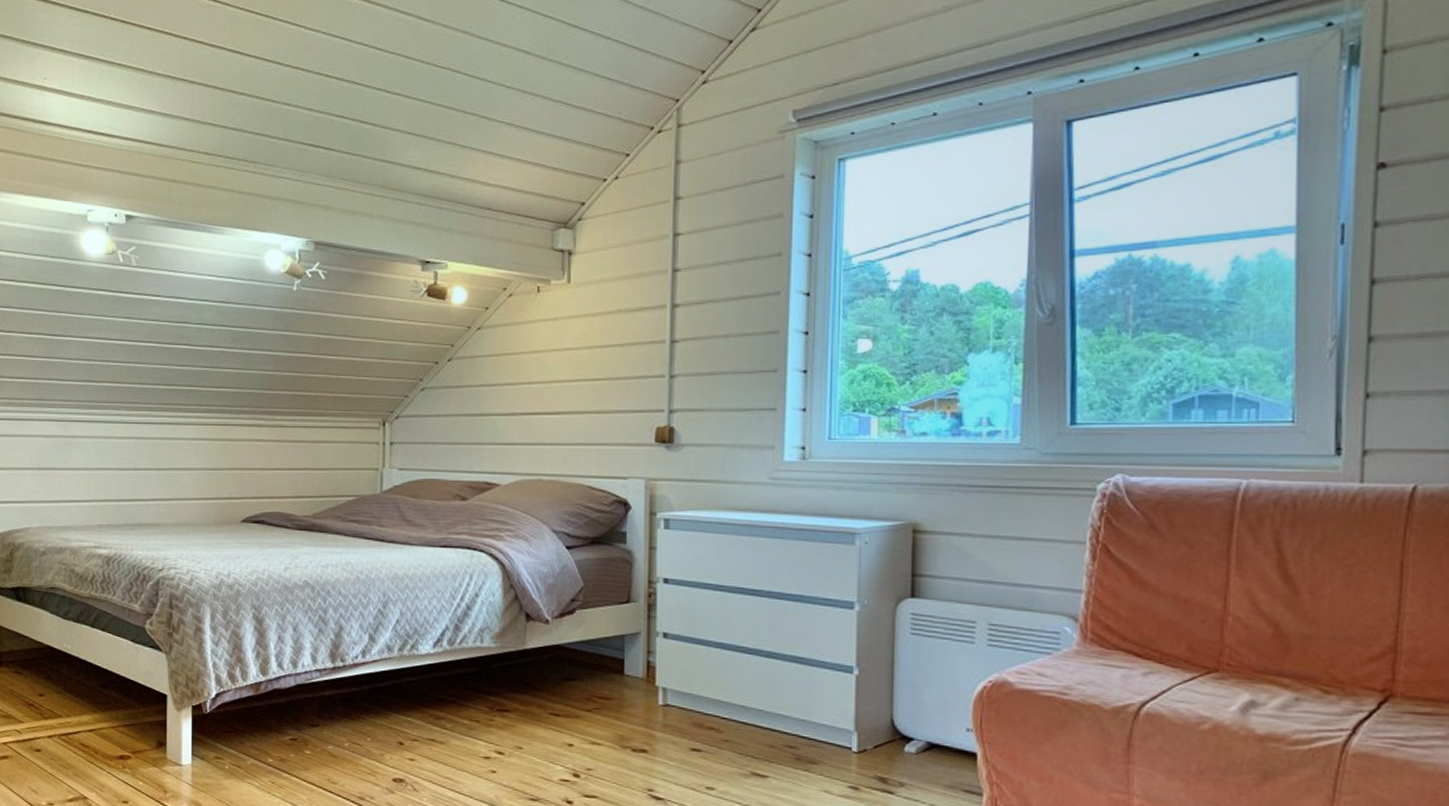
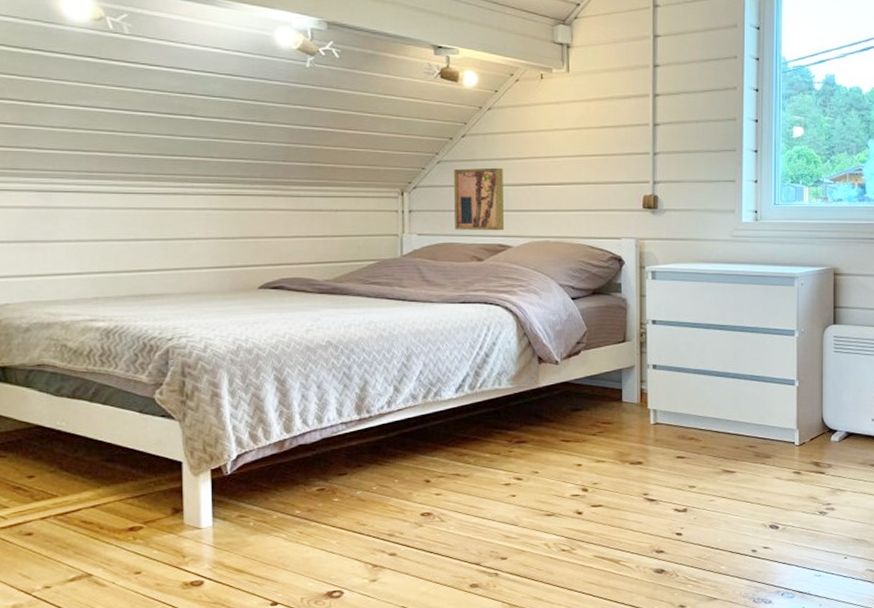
wall art: none [438,395,492,467] -> present [454,167,504,231]

